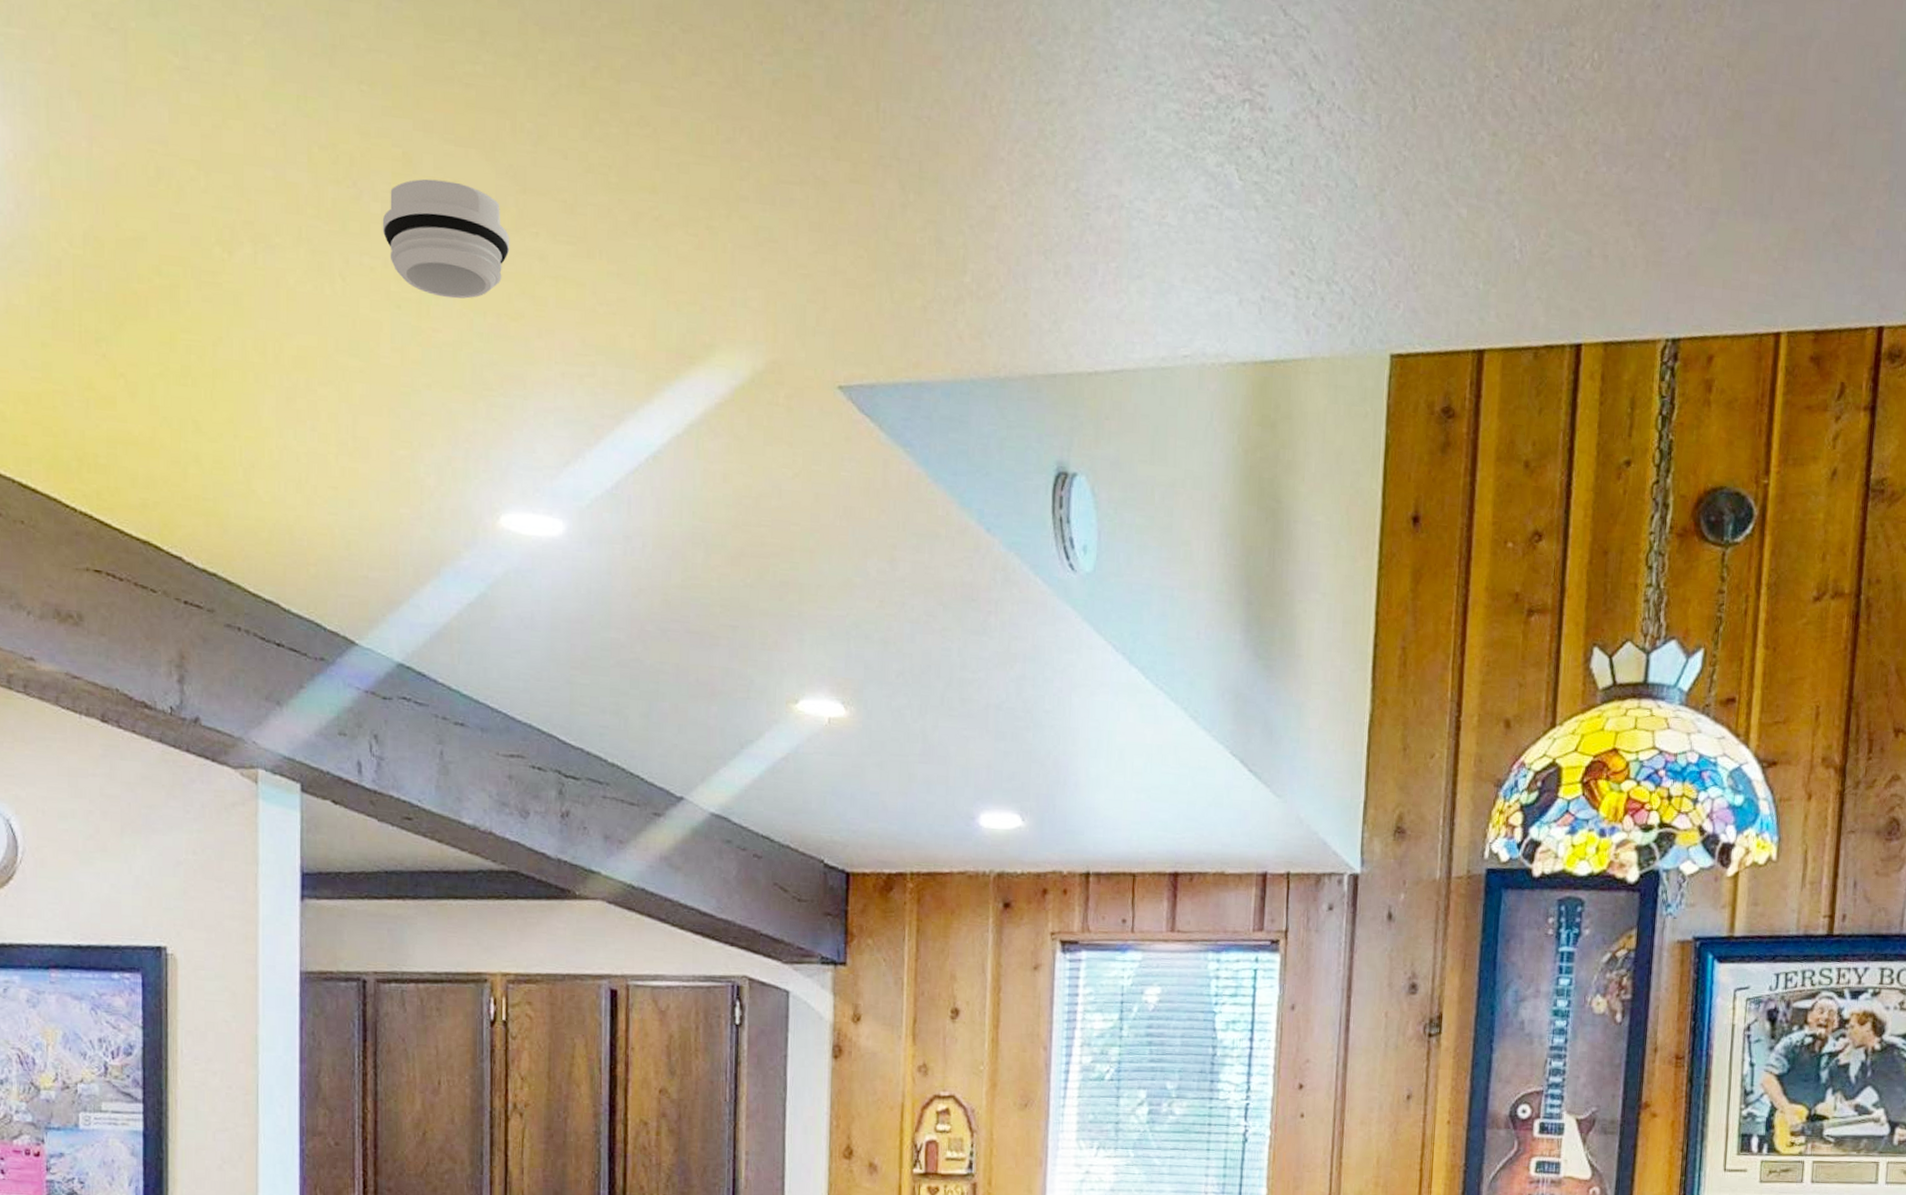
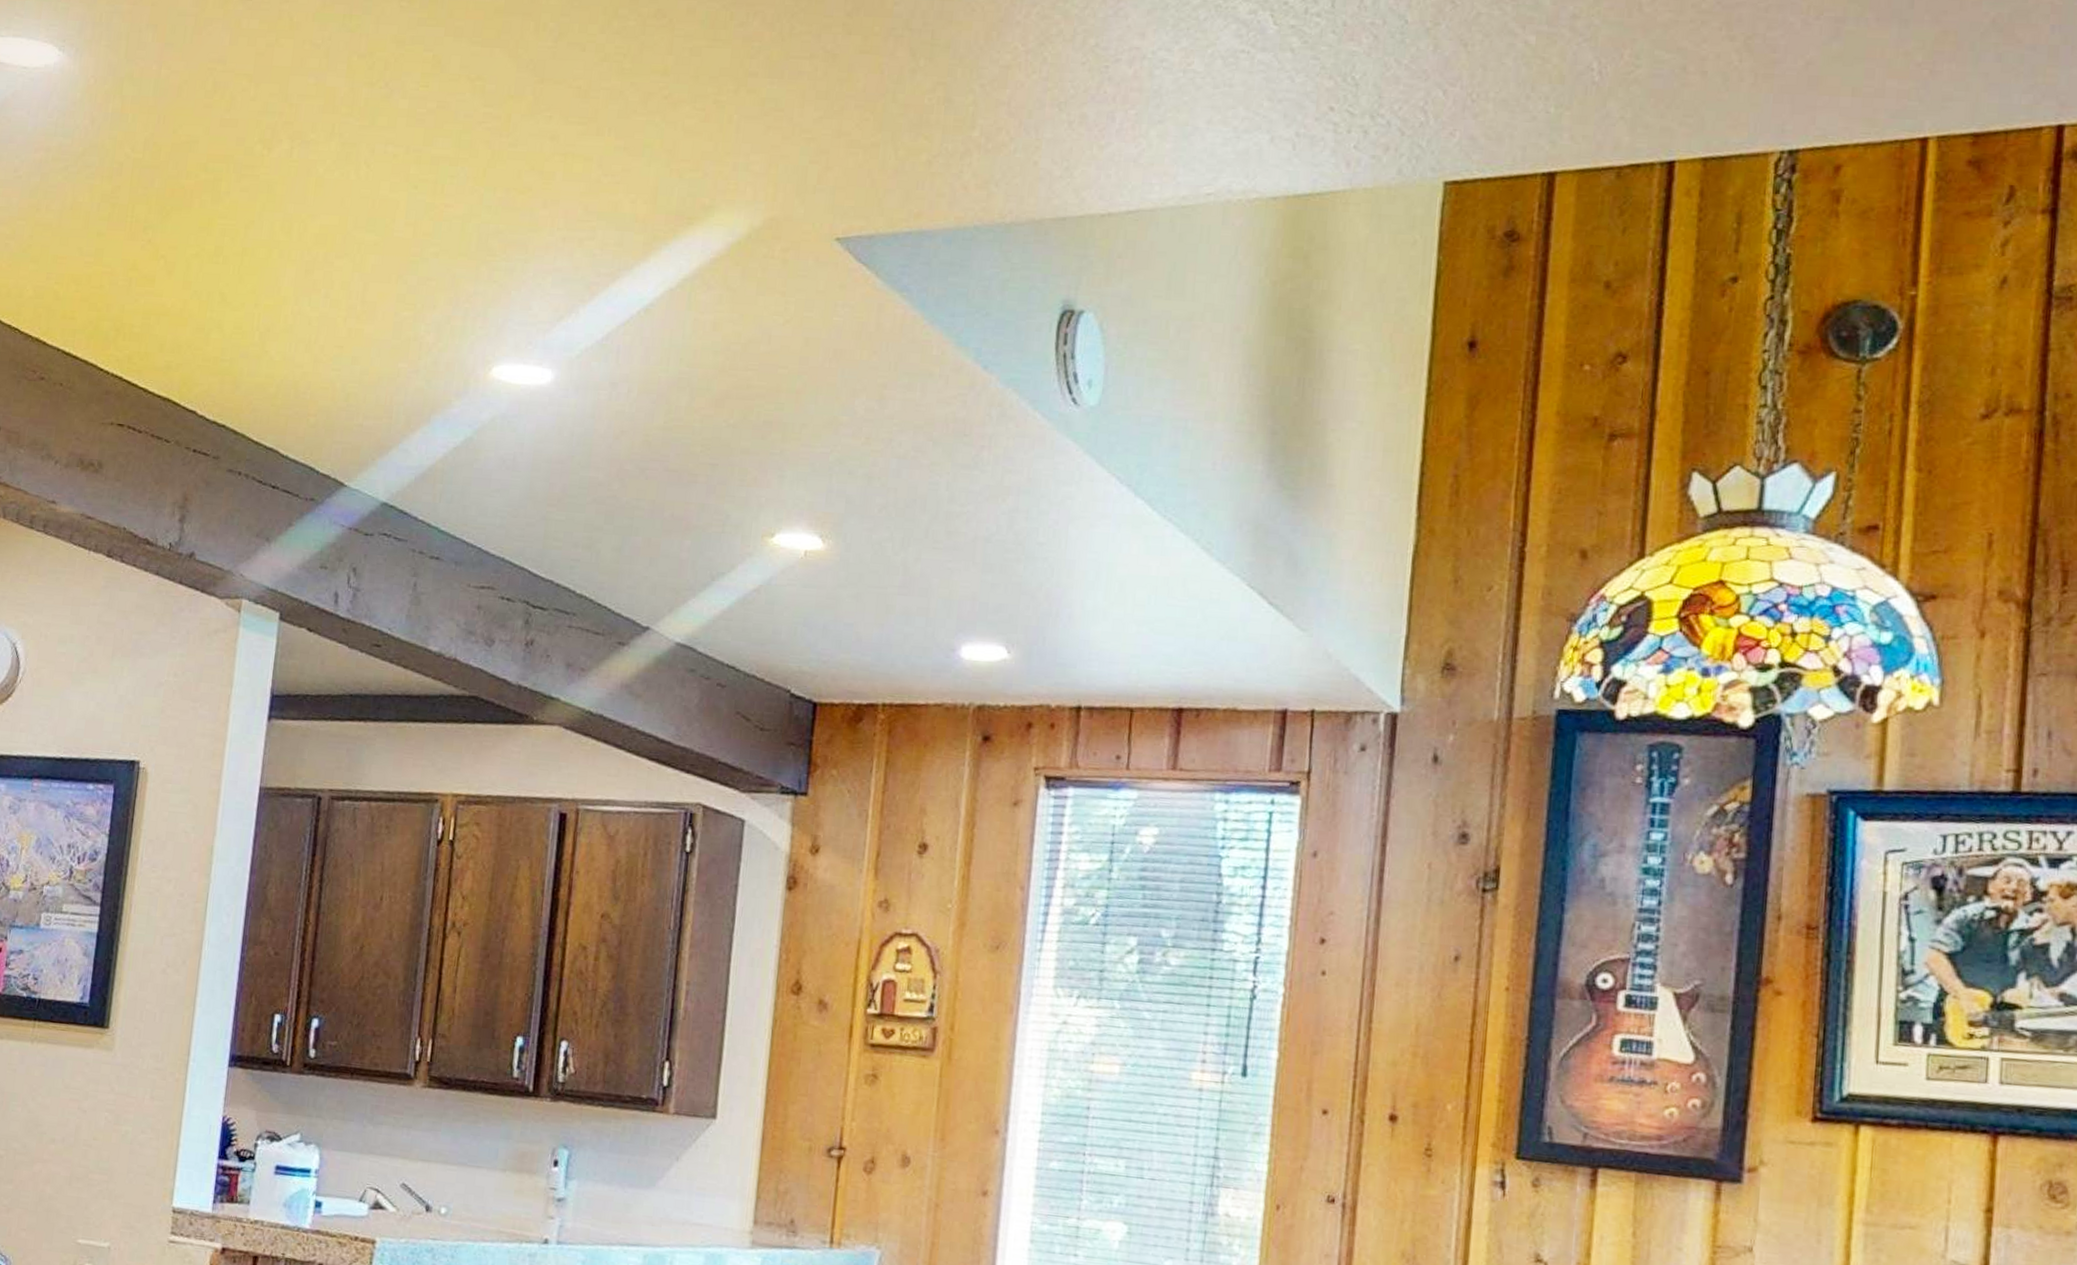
smoke detector: present [382,178,510,299] -> none [407,76,525,178]

